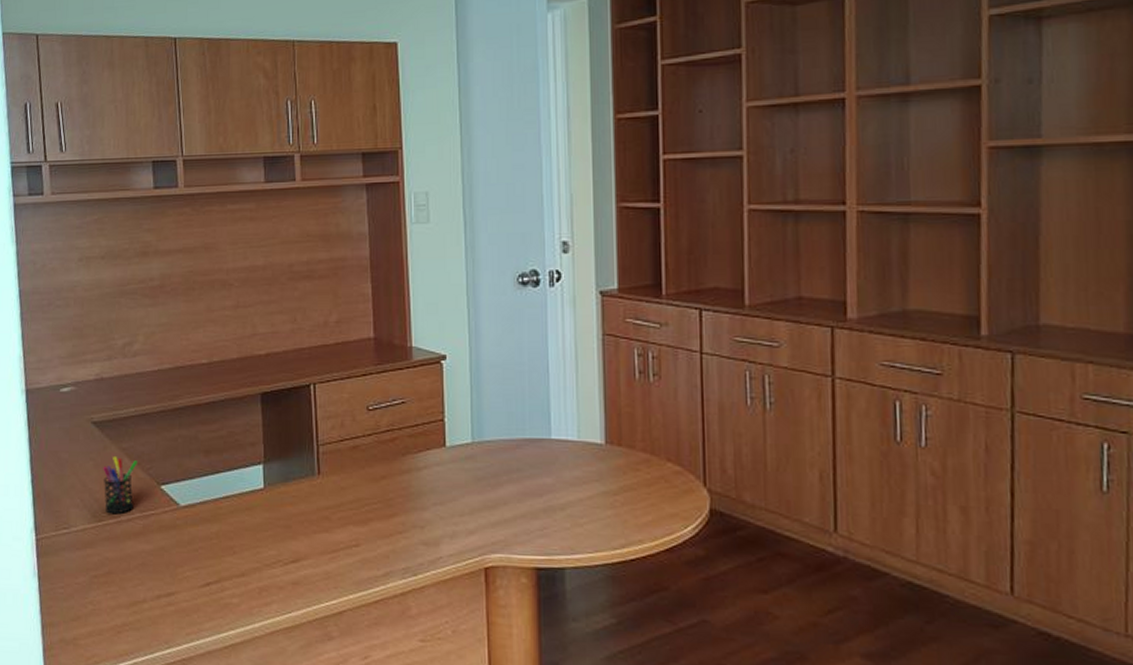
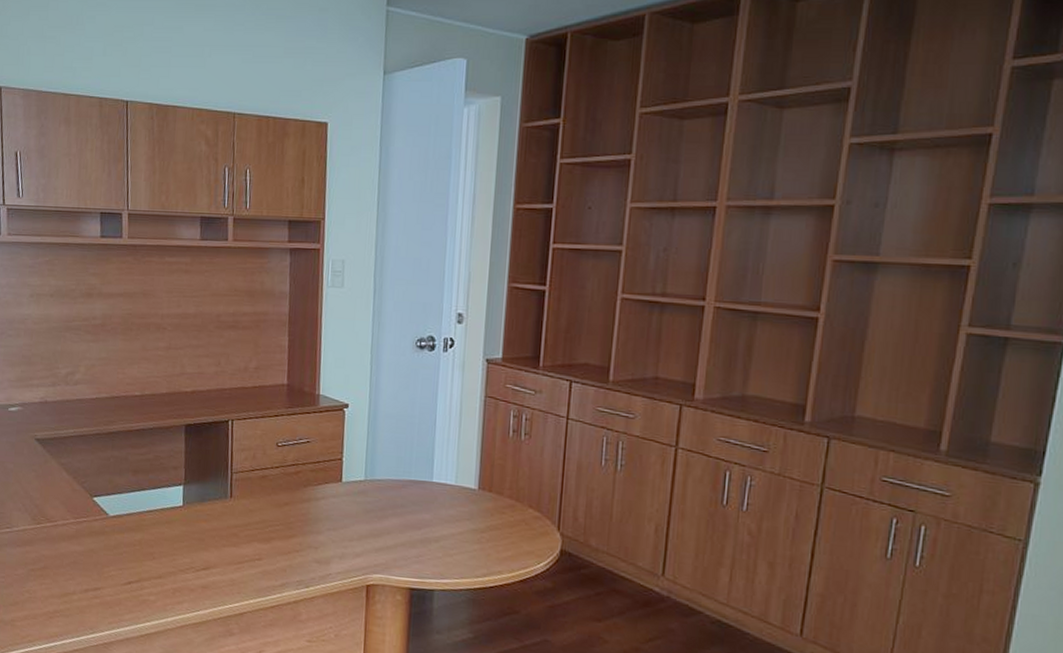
pen holder: present [103,455,137,515] -> none [43,469,74,519]

